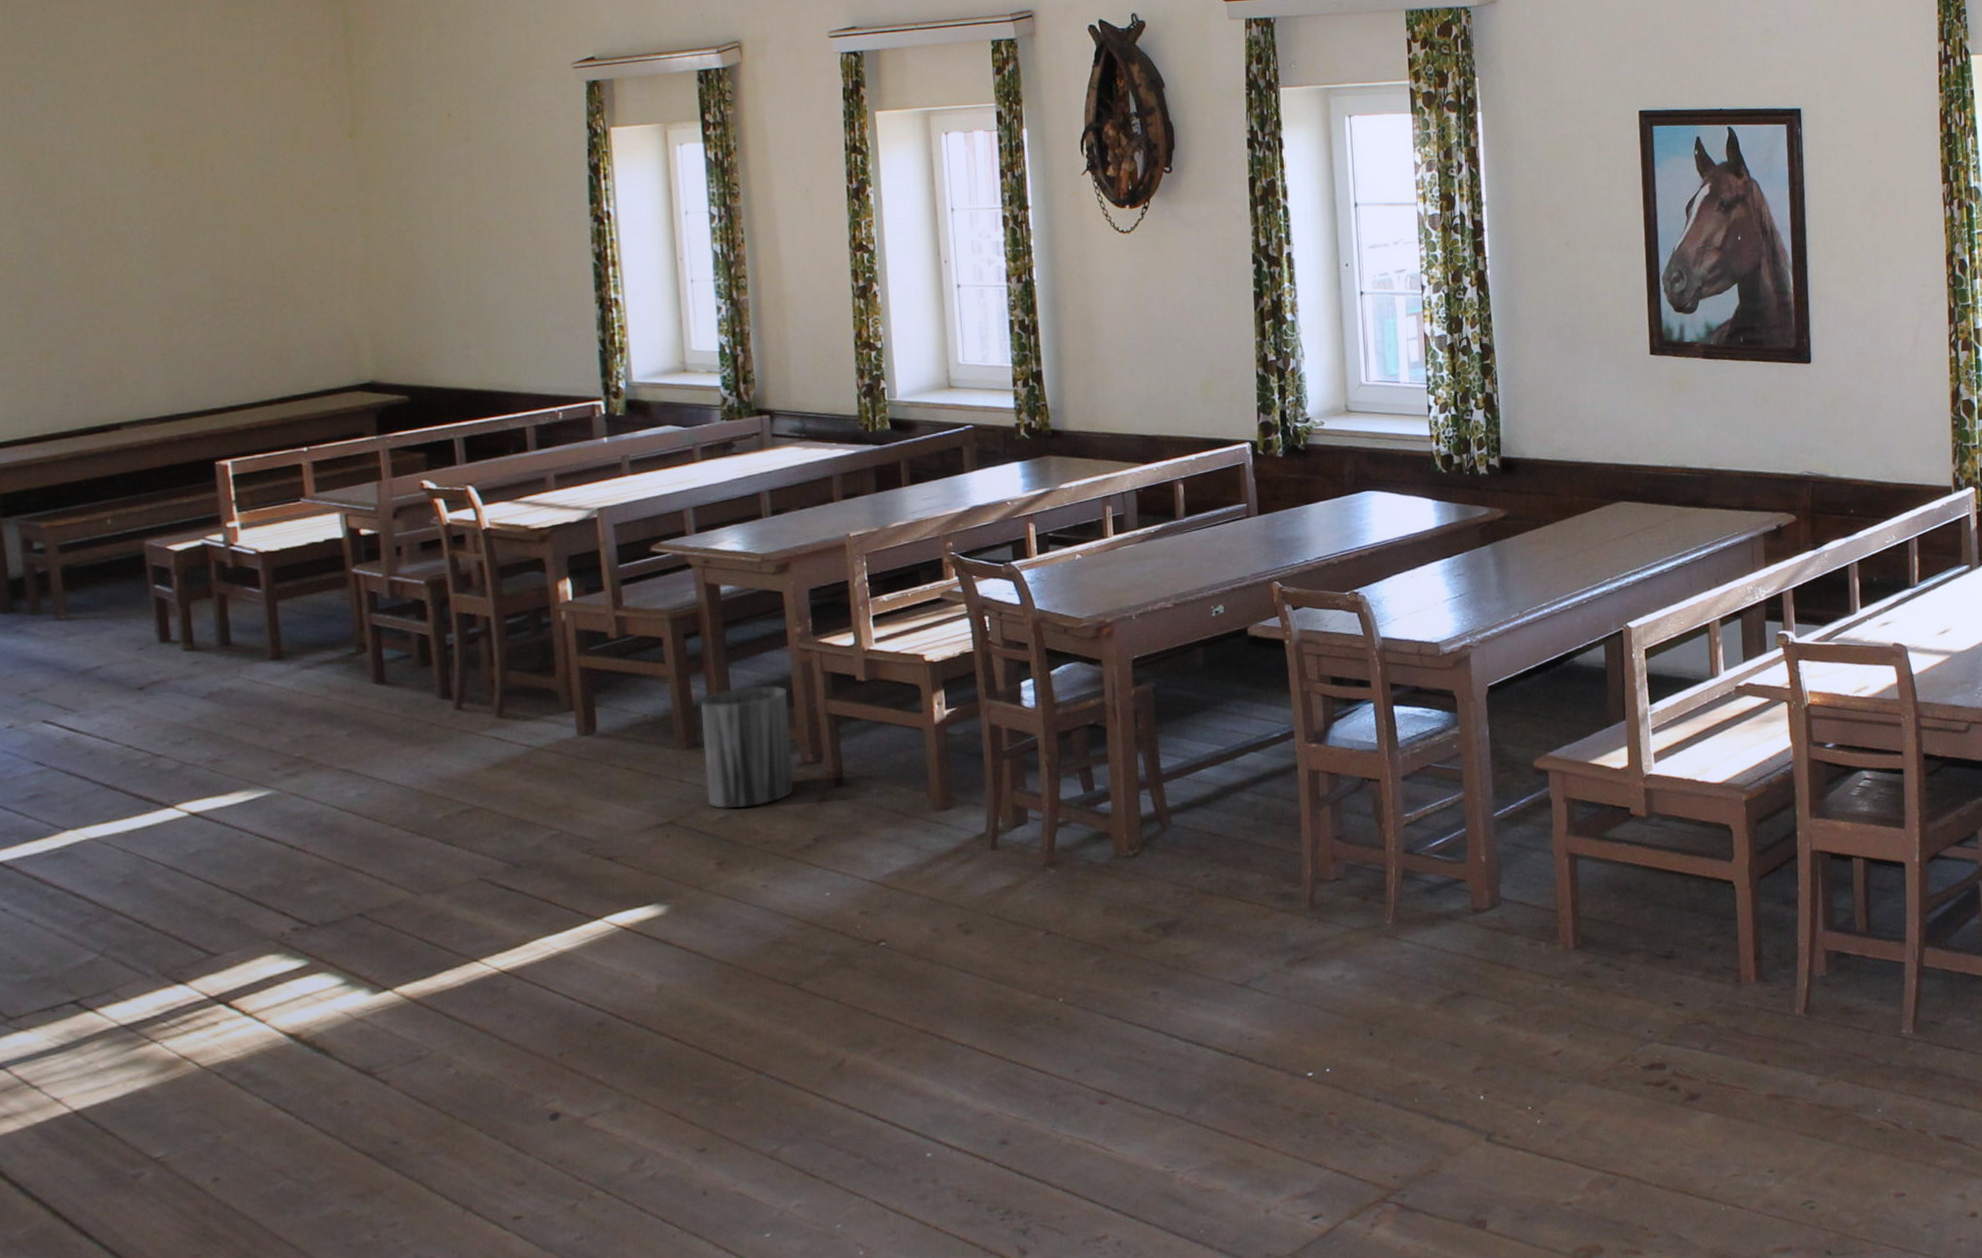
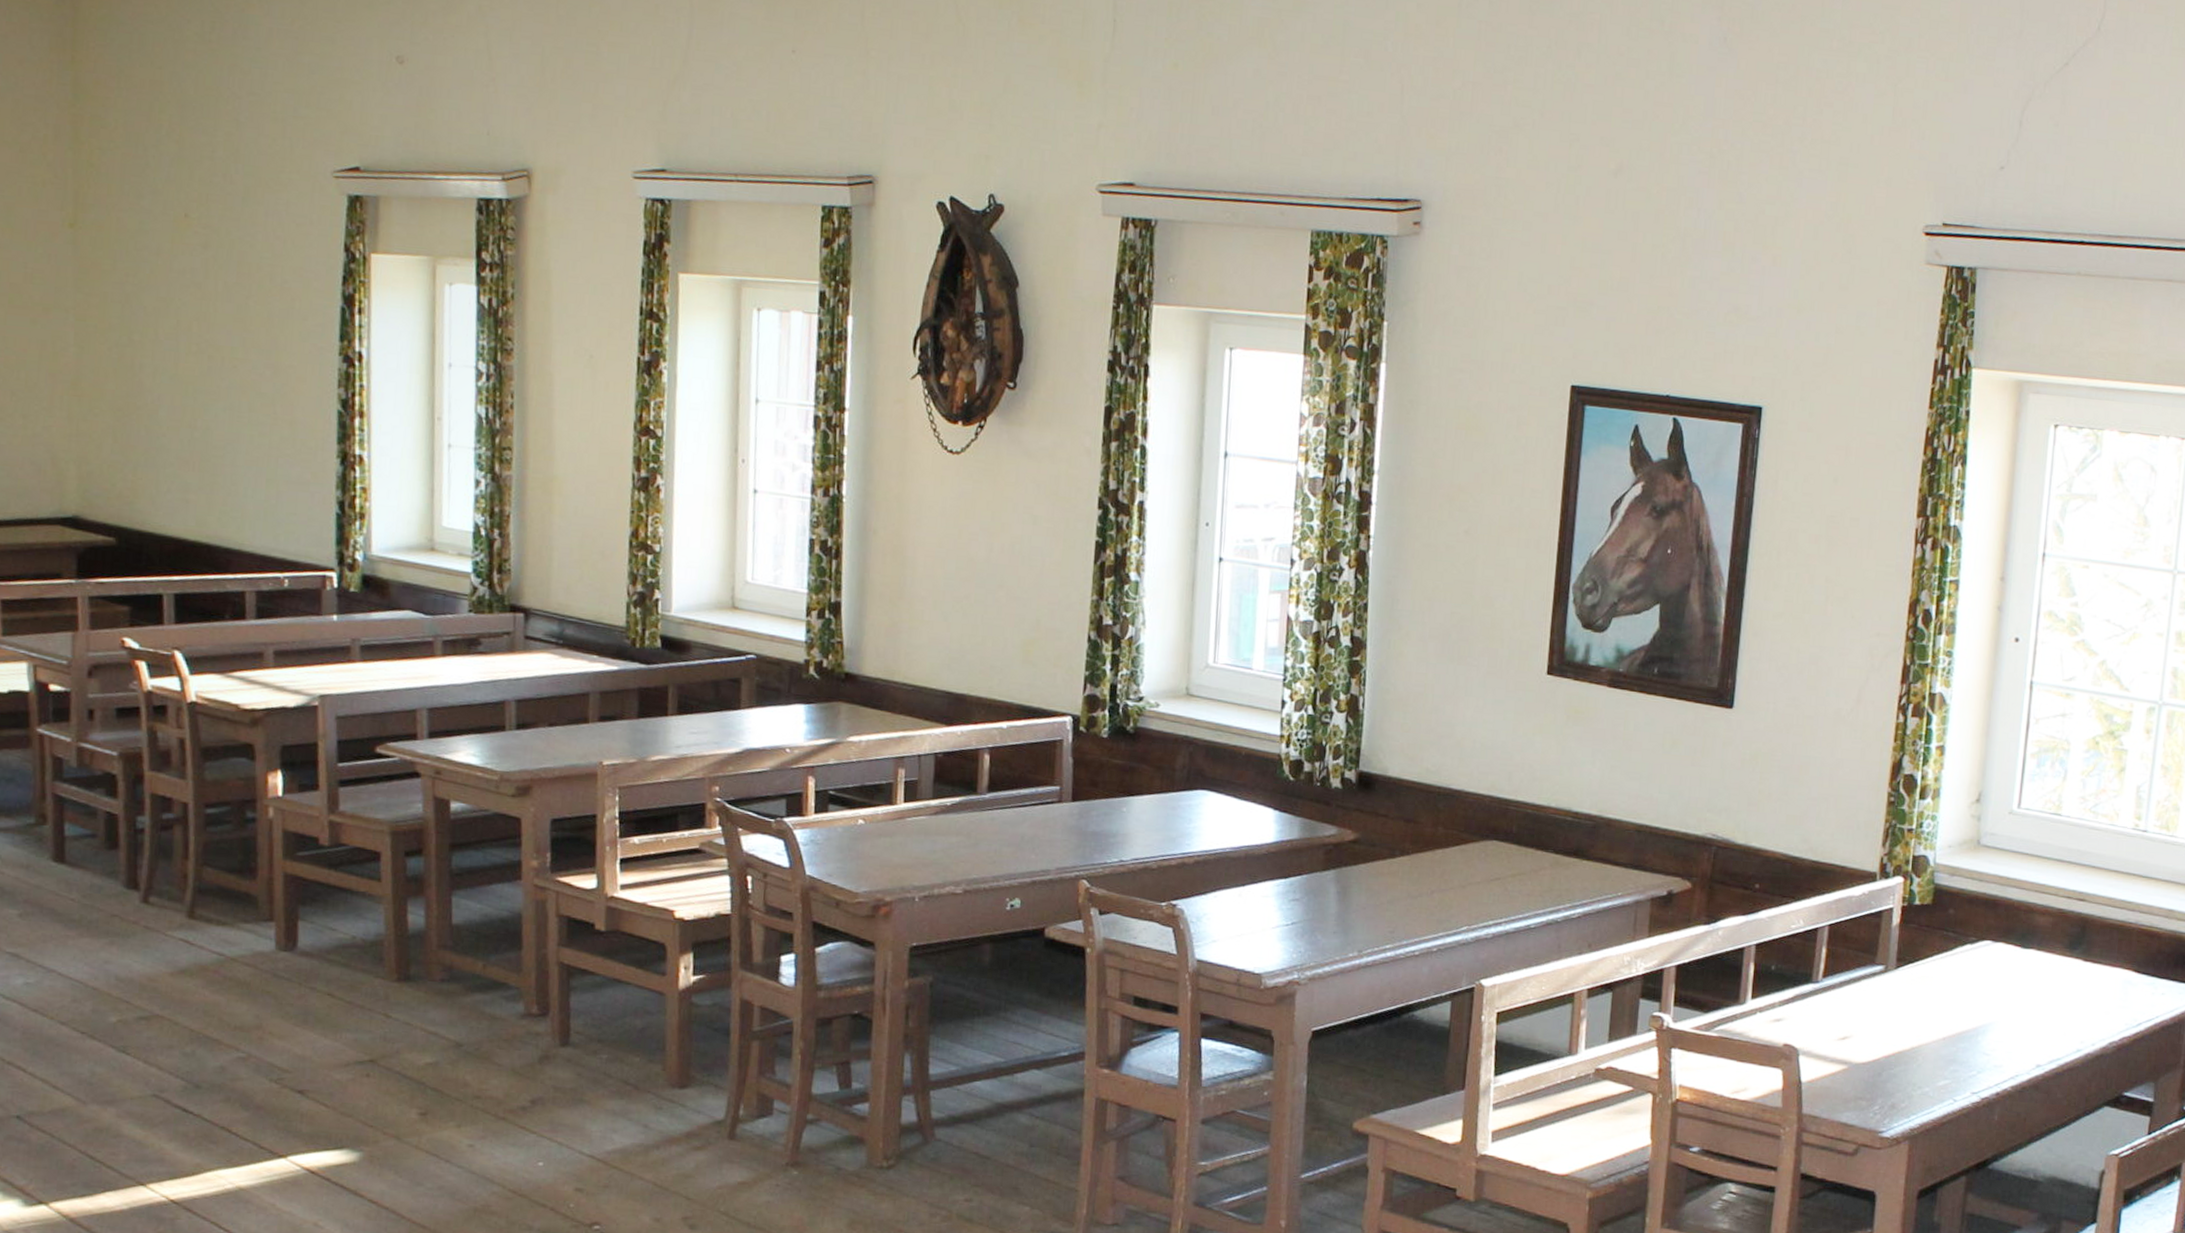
trash can: present [700,685,794,809] -> none [414,920,516,1056]

